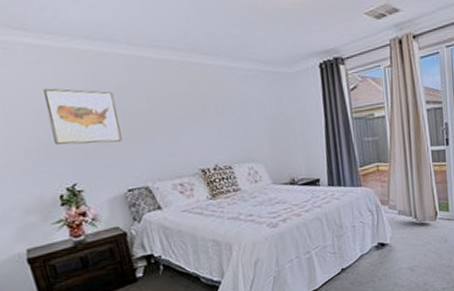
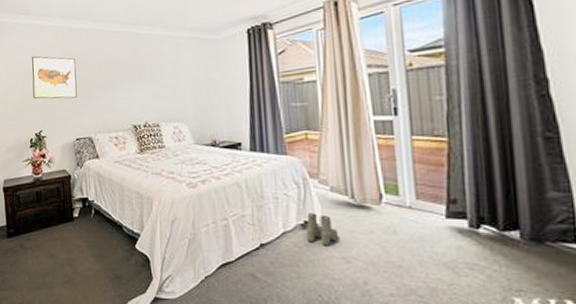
boots: none [380,235,406,261] -> present [306,213,339,246]

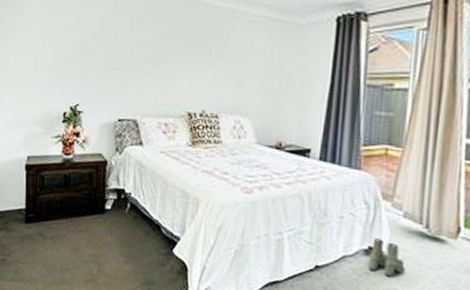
wall art: present [31,56,77,99] -> none [72,13,129,71]

